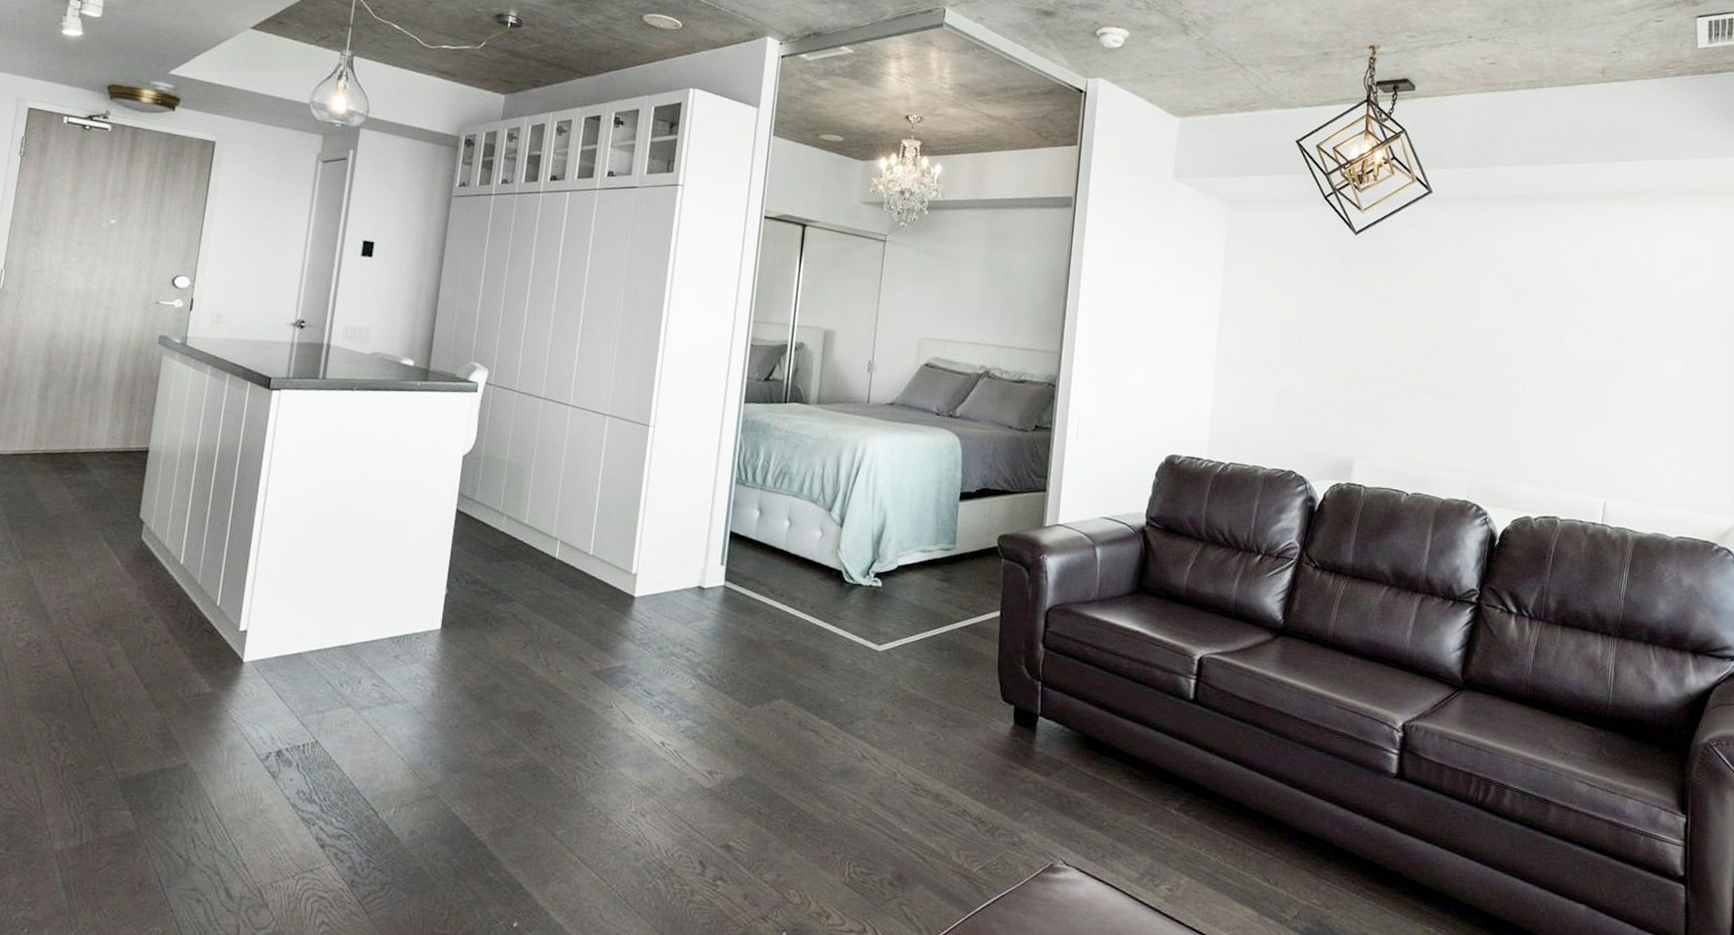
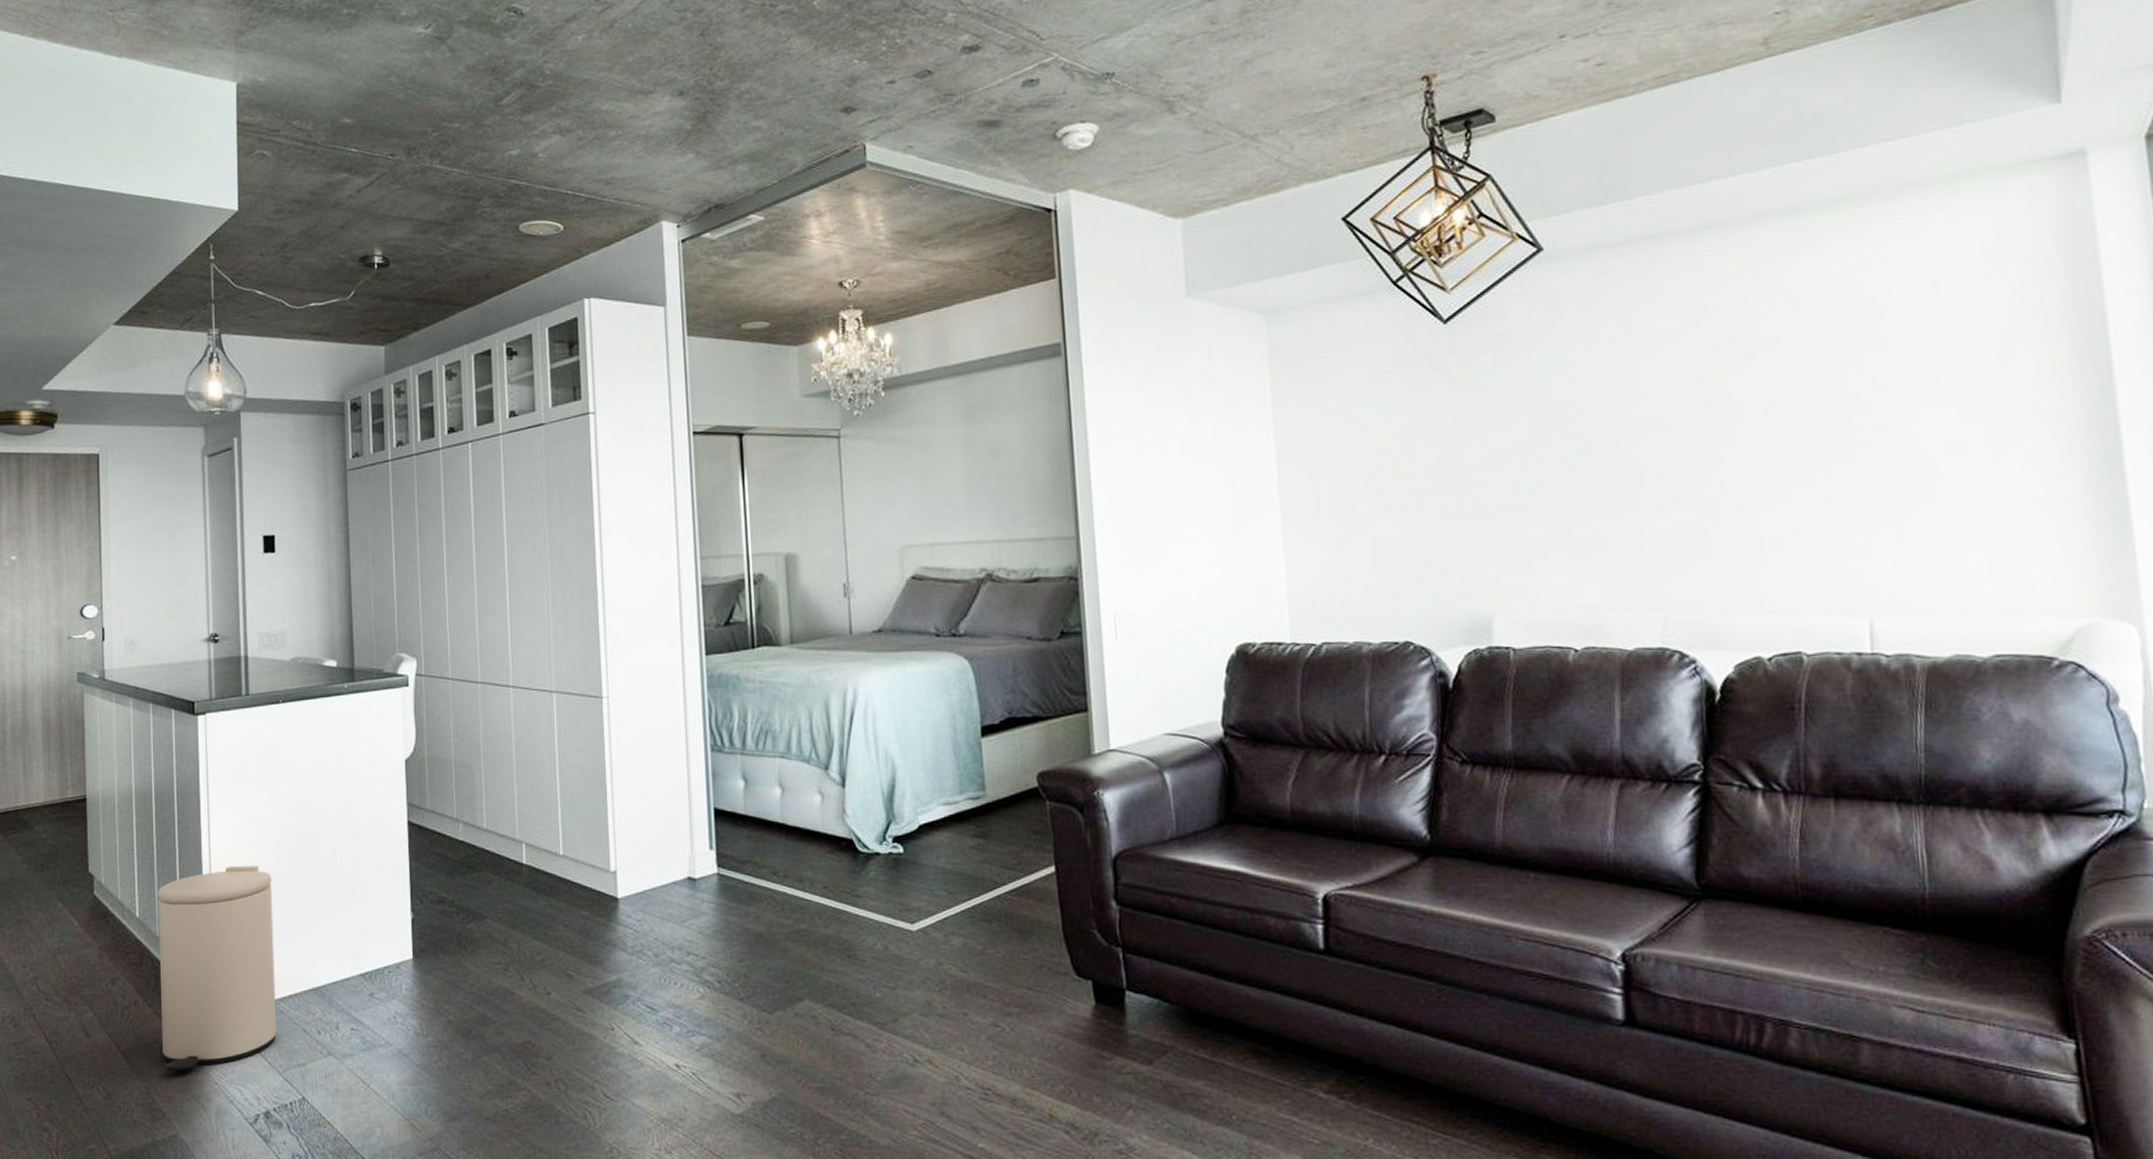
pedal bin: none [185,529,320,708] -> present [157,865,277,1072]

